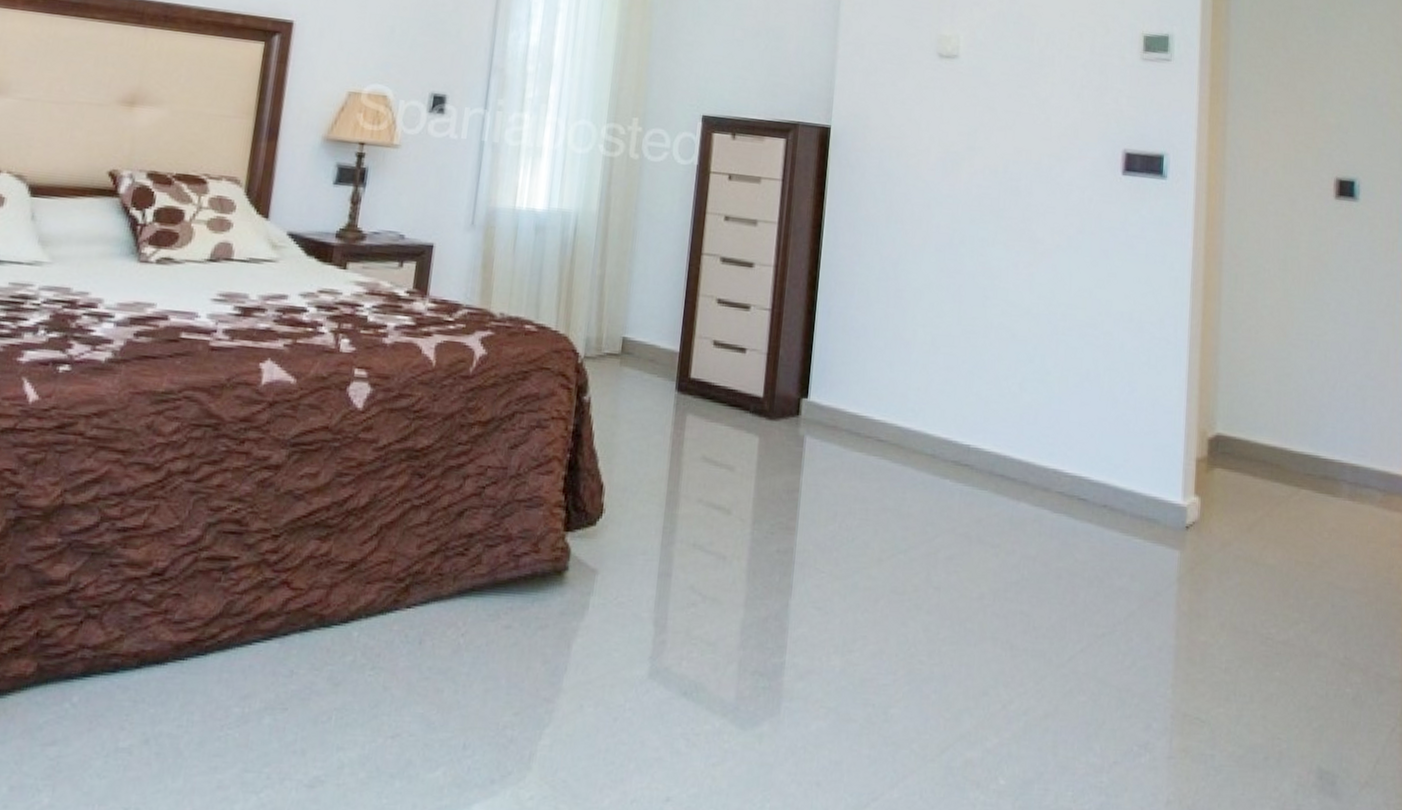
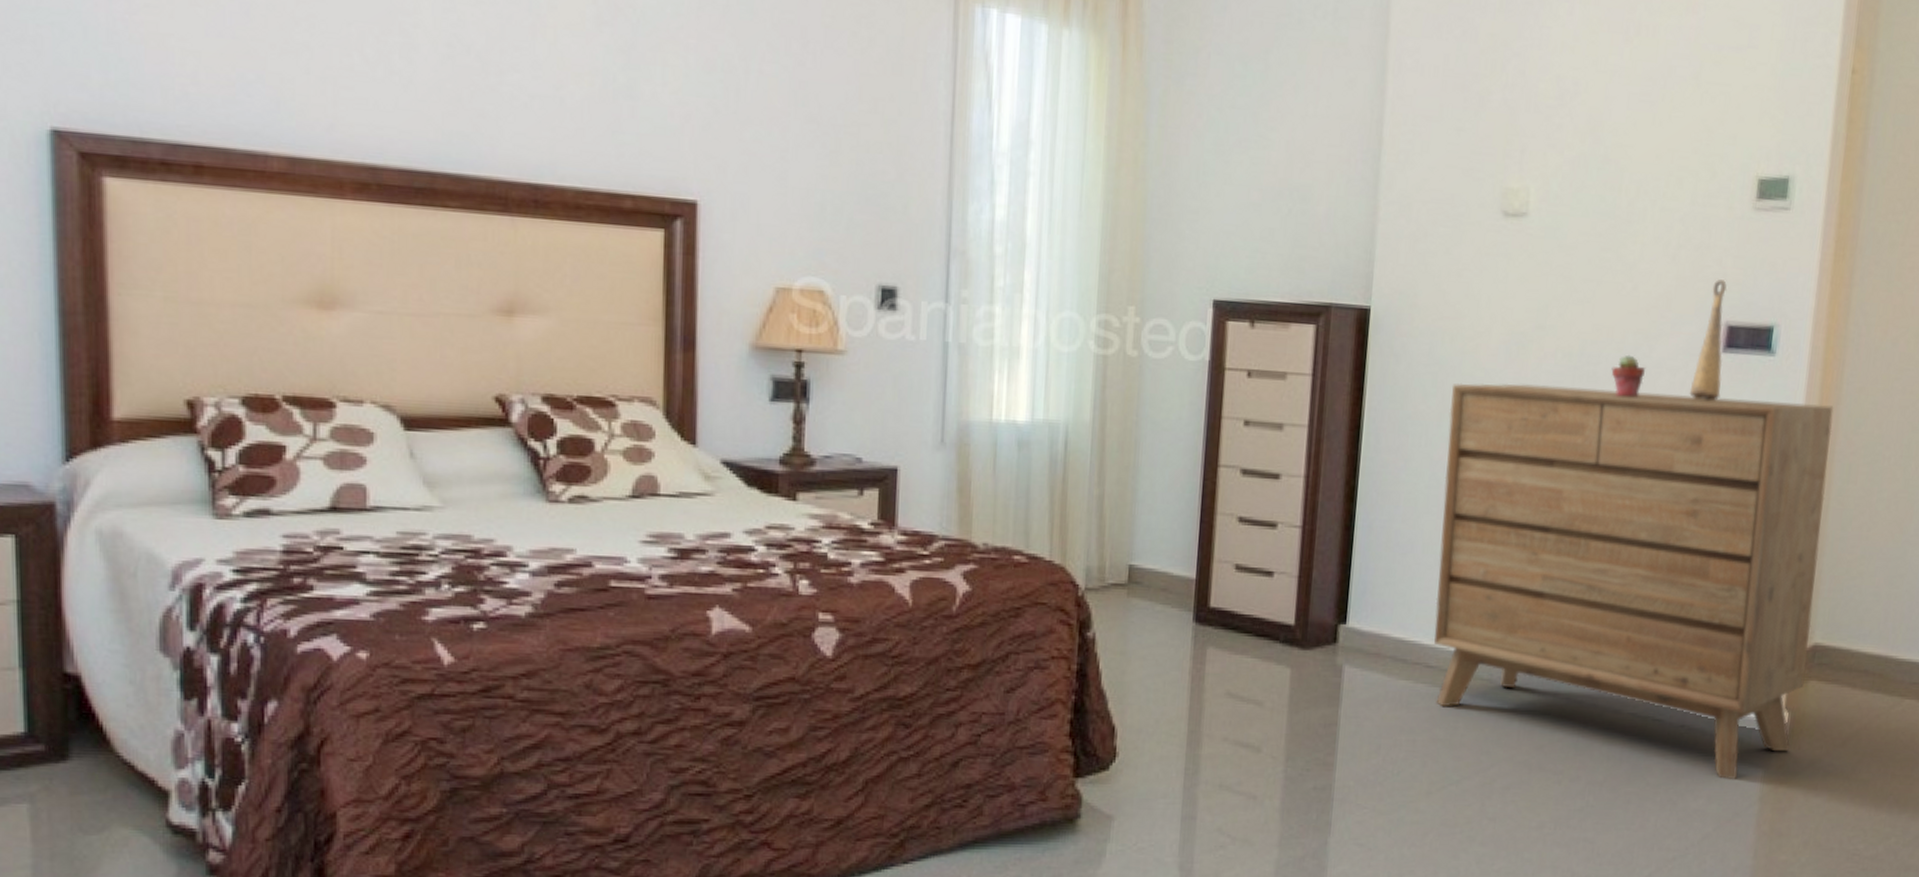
dresser: none [884,191,1219,560] -> present [1434,383,1834,780]
potted succulent: none [1030,173,1060,210] -> present [1611,354,1646,398]
decorative vase: none [1096,115,1124,215] -> present [1689,279,1727,401]

